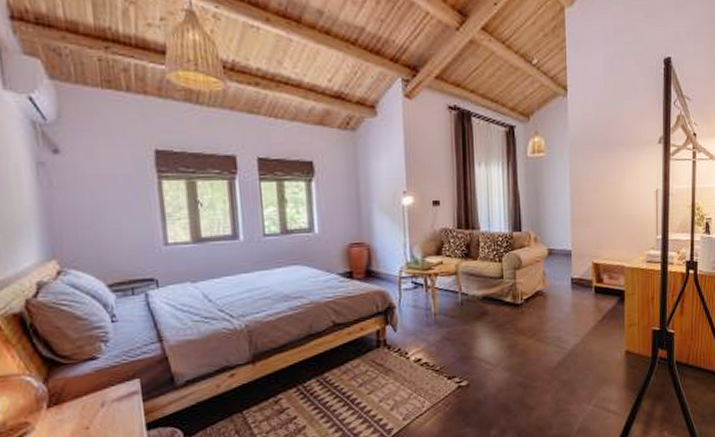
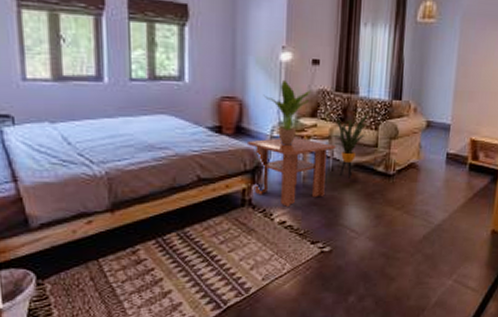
coffee table: none [378,275,463,344] -> present [248,136,336,207]
potted plant: none [389,222,434,285] -> present [263,79,311,145]
house plant: none [456,247,493,311] -> present [330,113,370,178]

